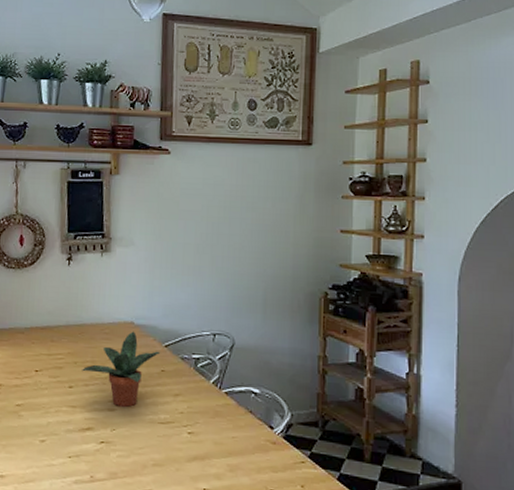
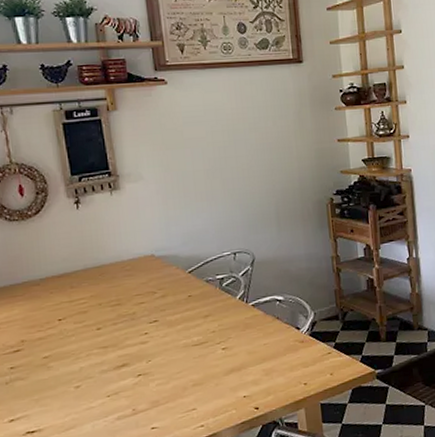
potted plant: present [82,331,161,407] -> none [108,263,186,338]

